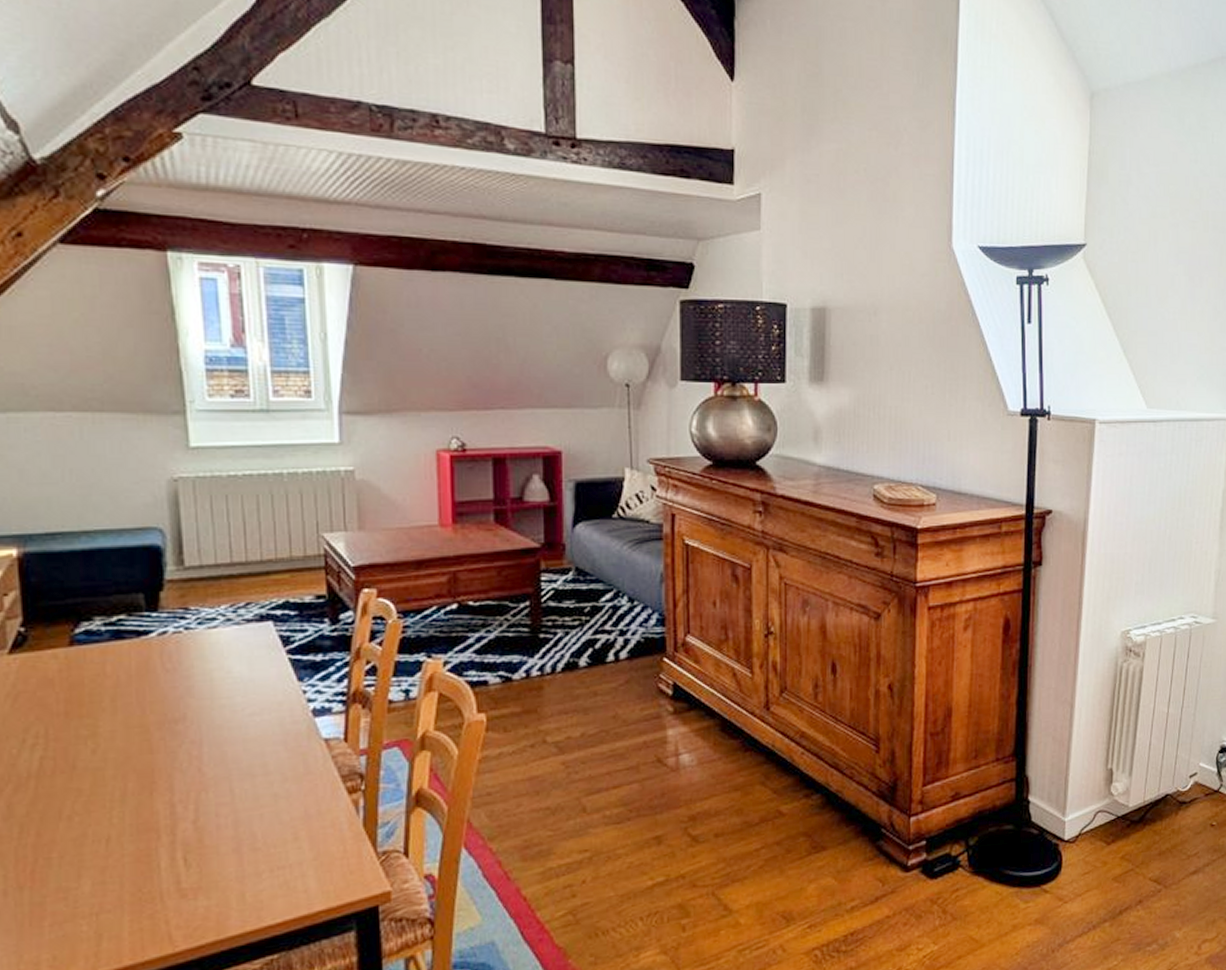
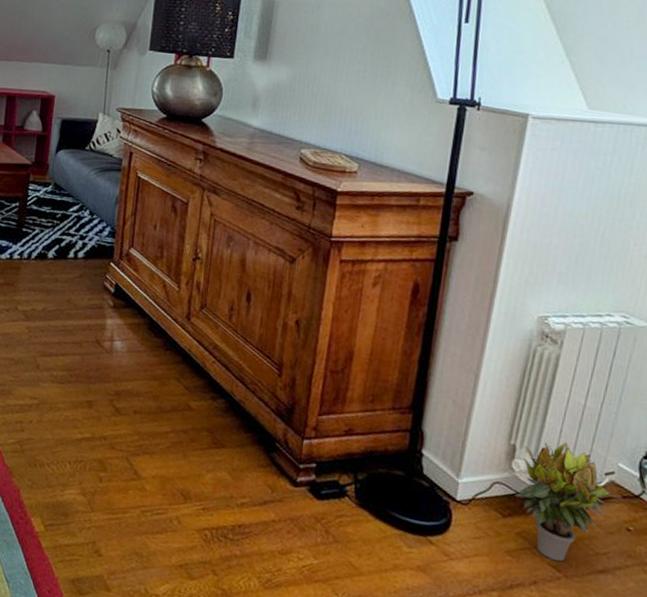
potted plant: none [1116,755,1195,875] -> present [515,442,611,562]

